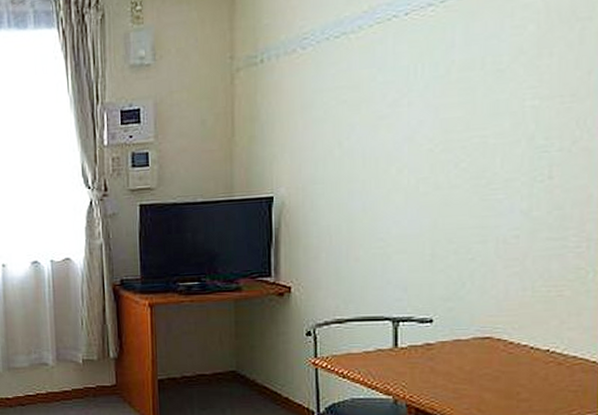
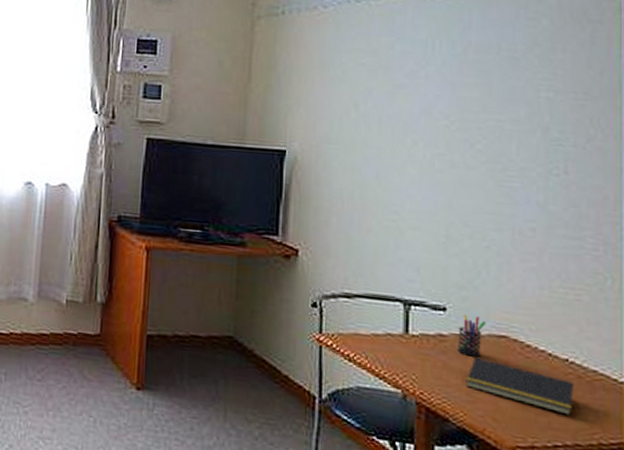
pen holder: none [445,322,471,359] -> present [458,313,486,357]
notepad: none [452,359,554,398] -> present [465,357,574,415]

